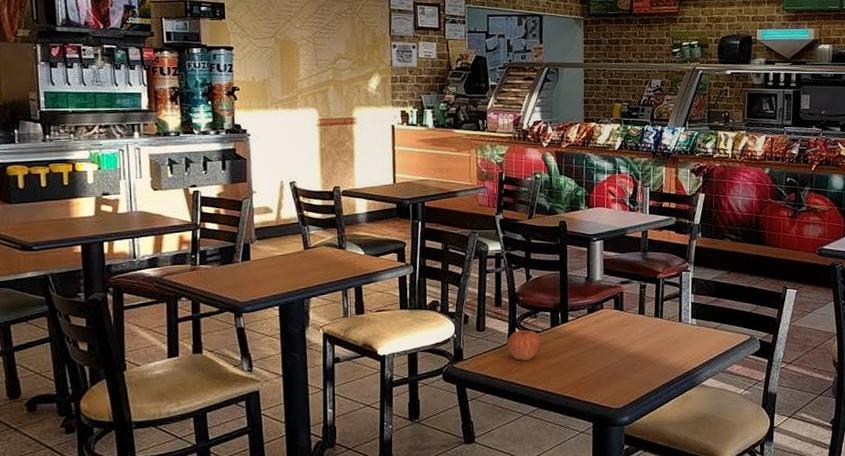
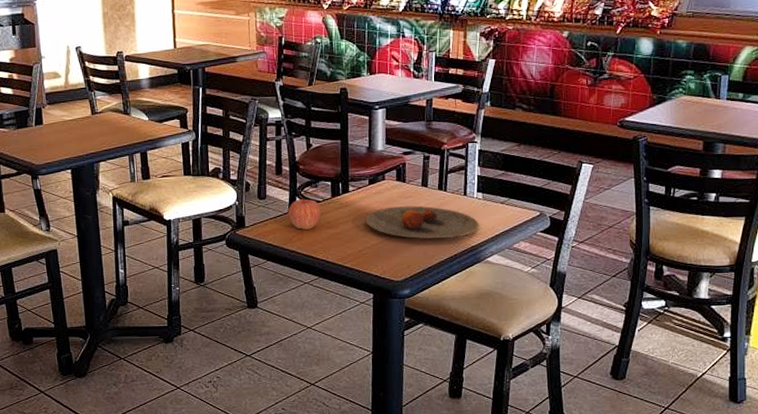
plate: none [584,333,694,366] -> present [365,205,479,239]

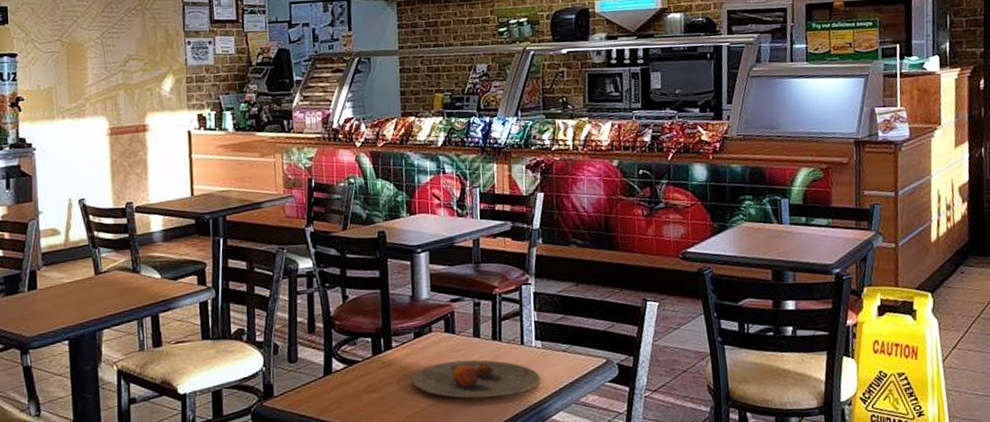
apple: present [287,198,322,230] -> none [322,358,362,396]

